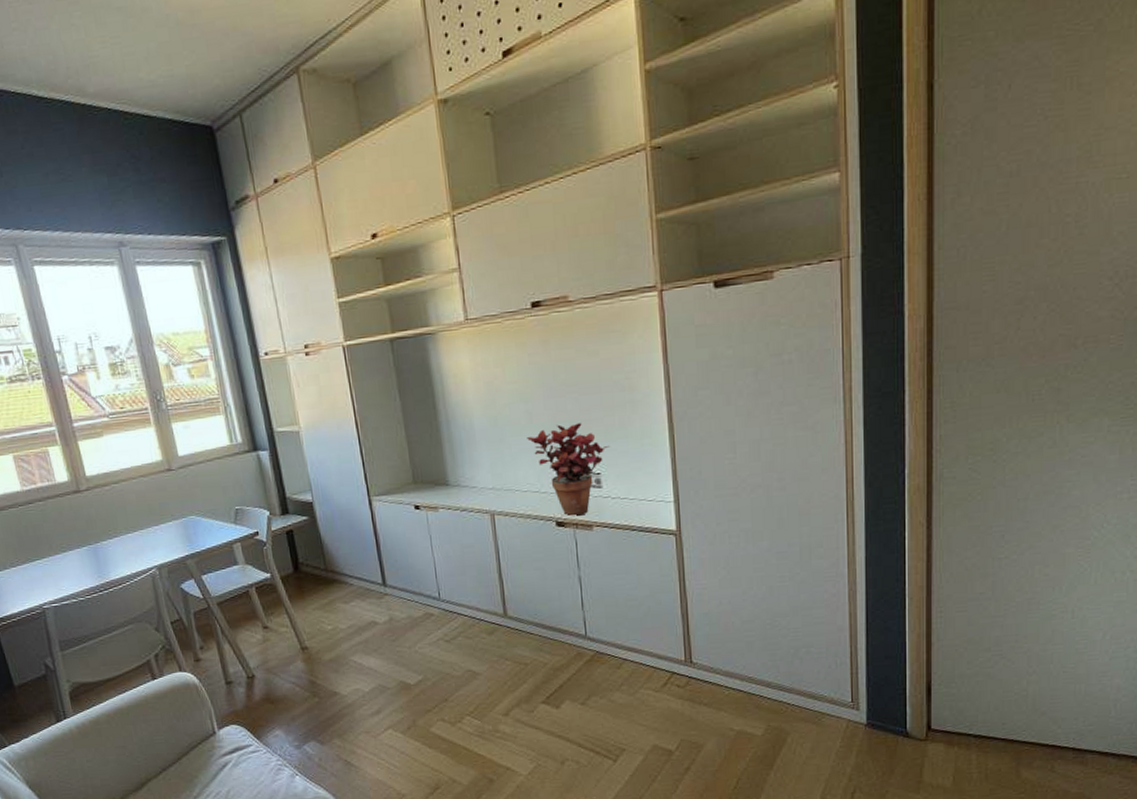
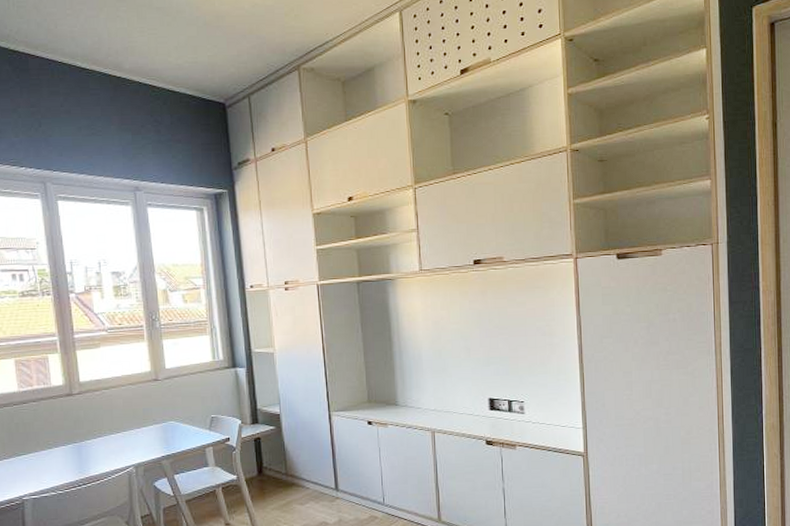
potted plant: present [527,422,610,516] -> none [465,359,532,437]

